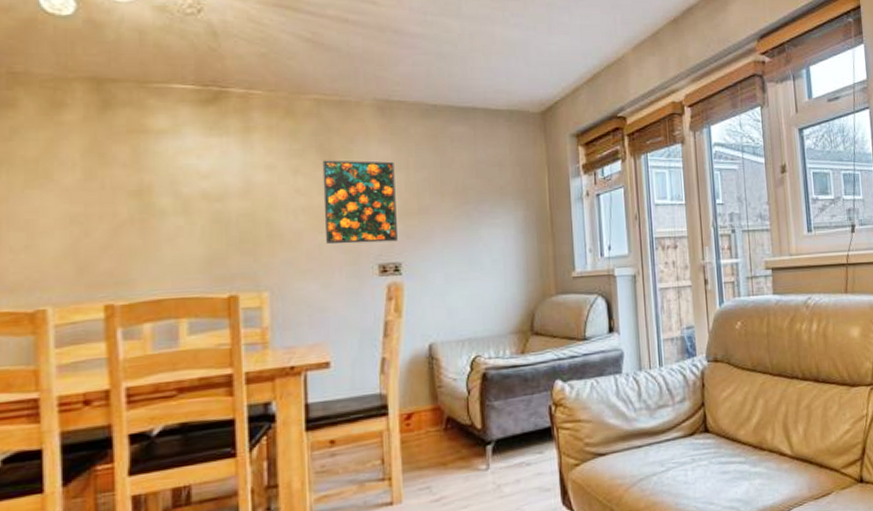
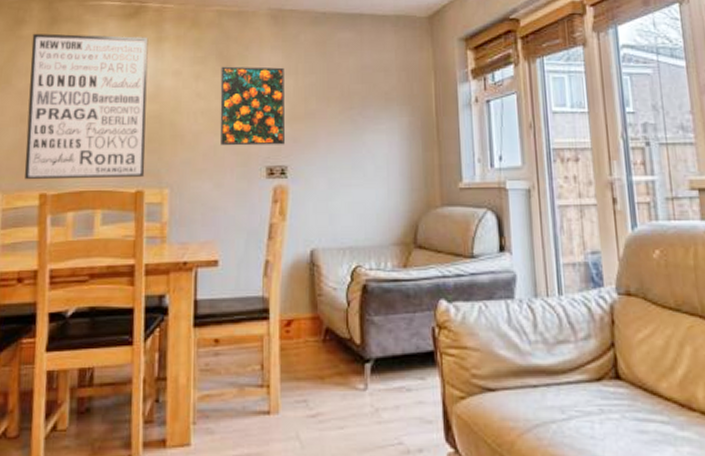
wall art: none [77,119,238,291] -> present [24,33,149,180]

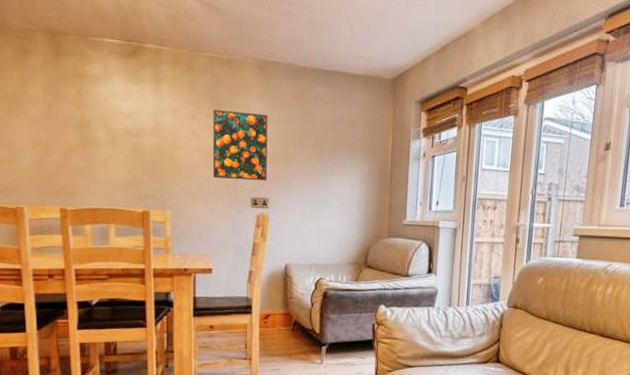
wall art: present [24,33,149,180] -> none [39,63,150,200]

